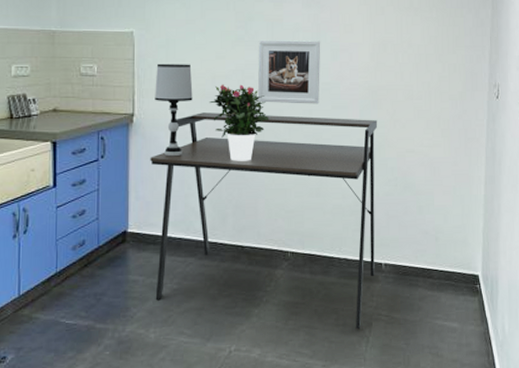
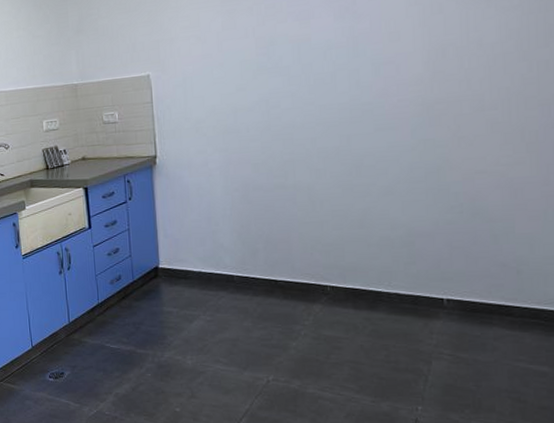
desk: present [150,113,378,330] -> none [175,139,436,368]
table lamp: present [155,63,193,157] -> none [175,100,215,195]
potted flower: present [209,84,269,161] -> none [232,115,300,196]
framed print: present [257,39,321,104] -> none [283,56,359,132]

